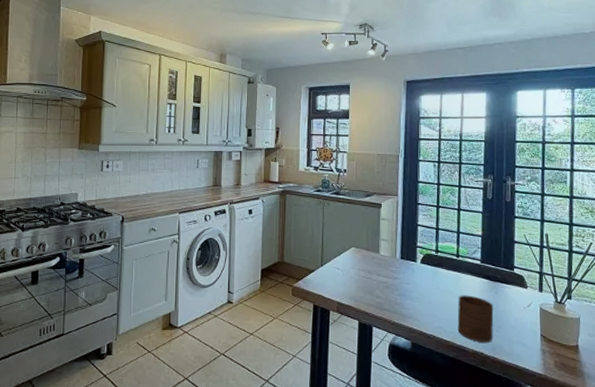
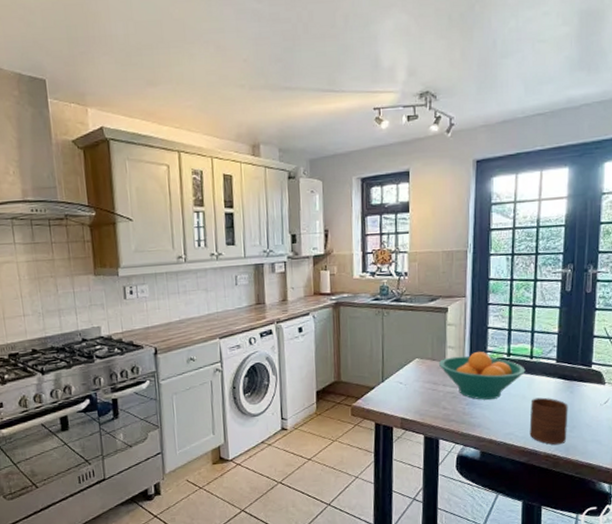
fruit bowl: none [372,247,453,293] -> present [438,352,525,401]

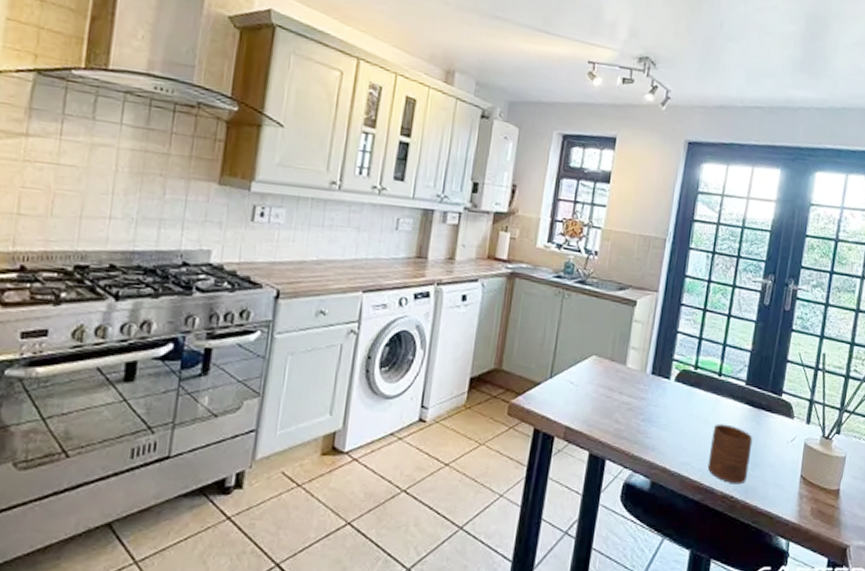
fruit bowl: present [438,352,525,401] -> none [617,359,712,419]

